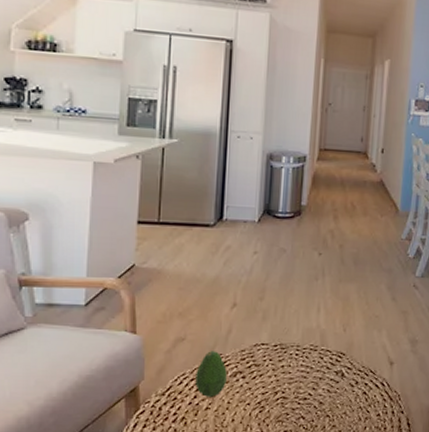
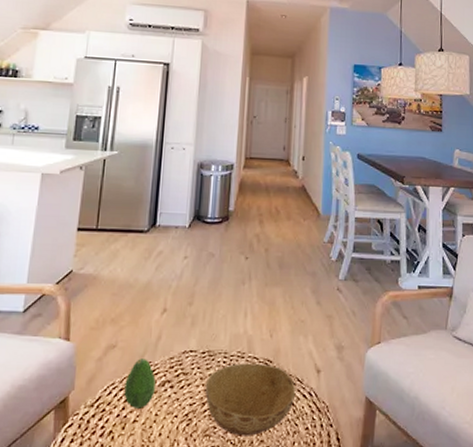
bowl: none [277,355,369,422] -> present [205,363,296,436]

